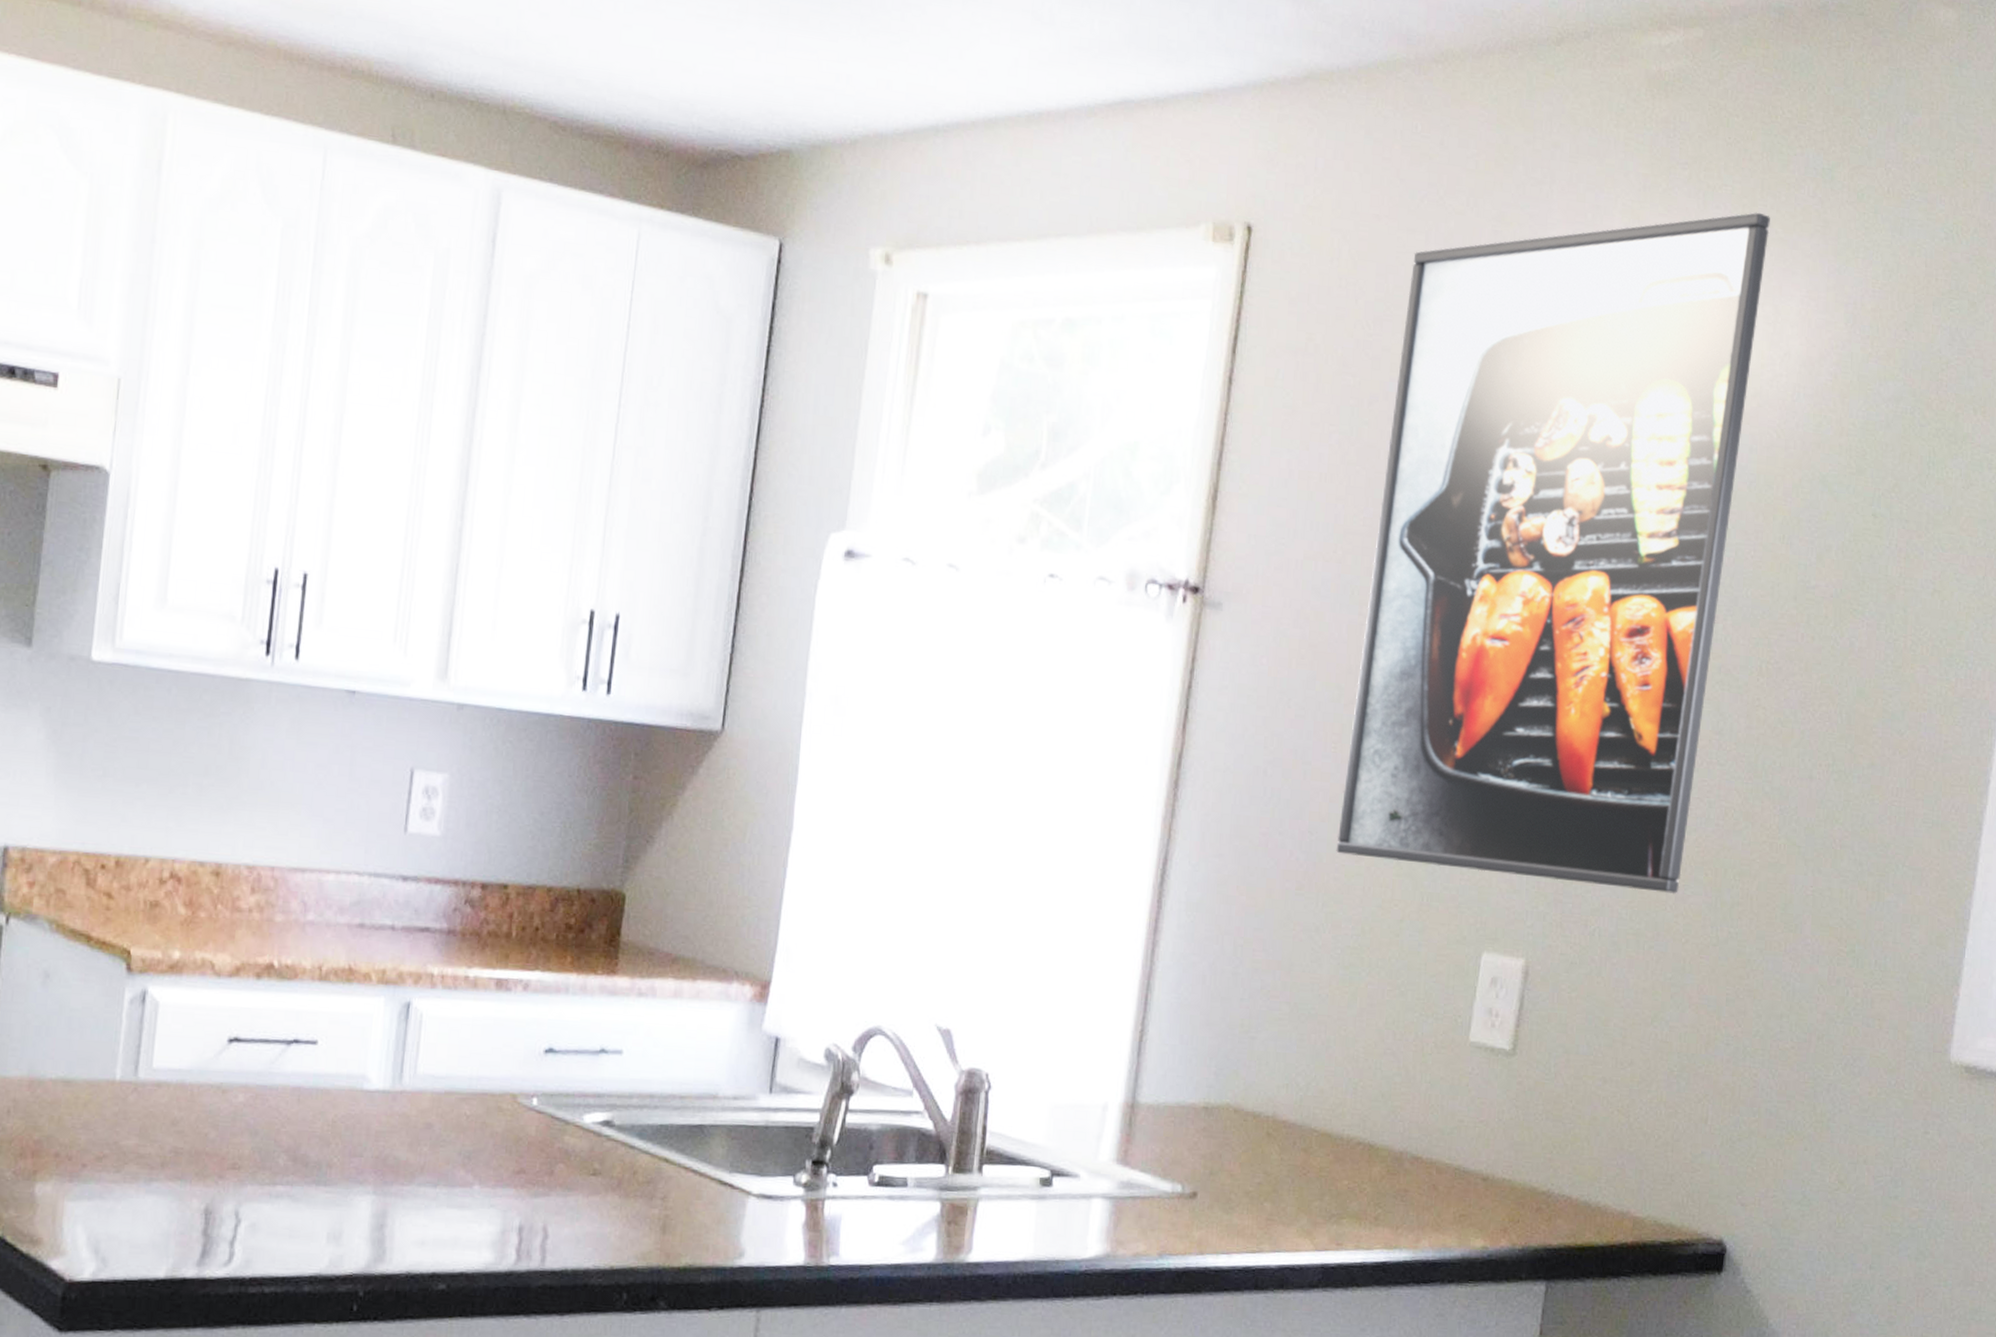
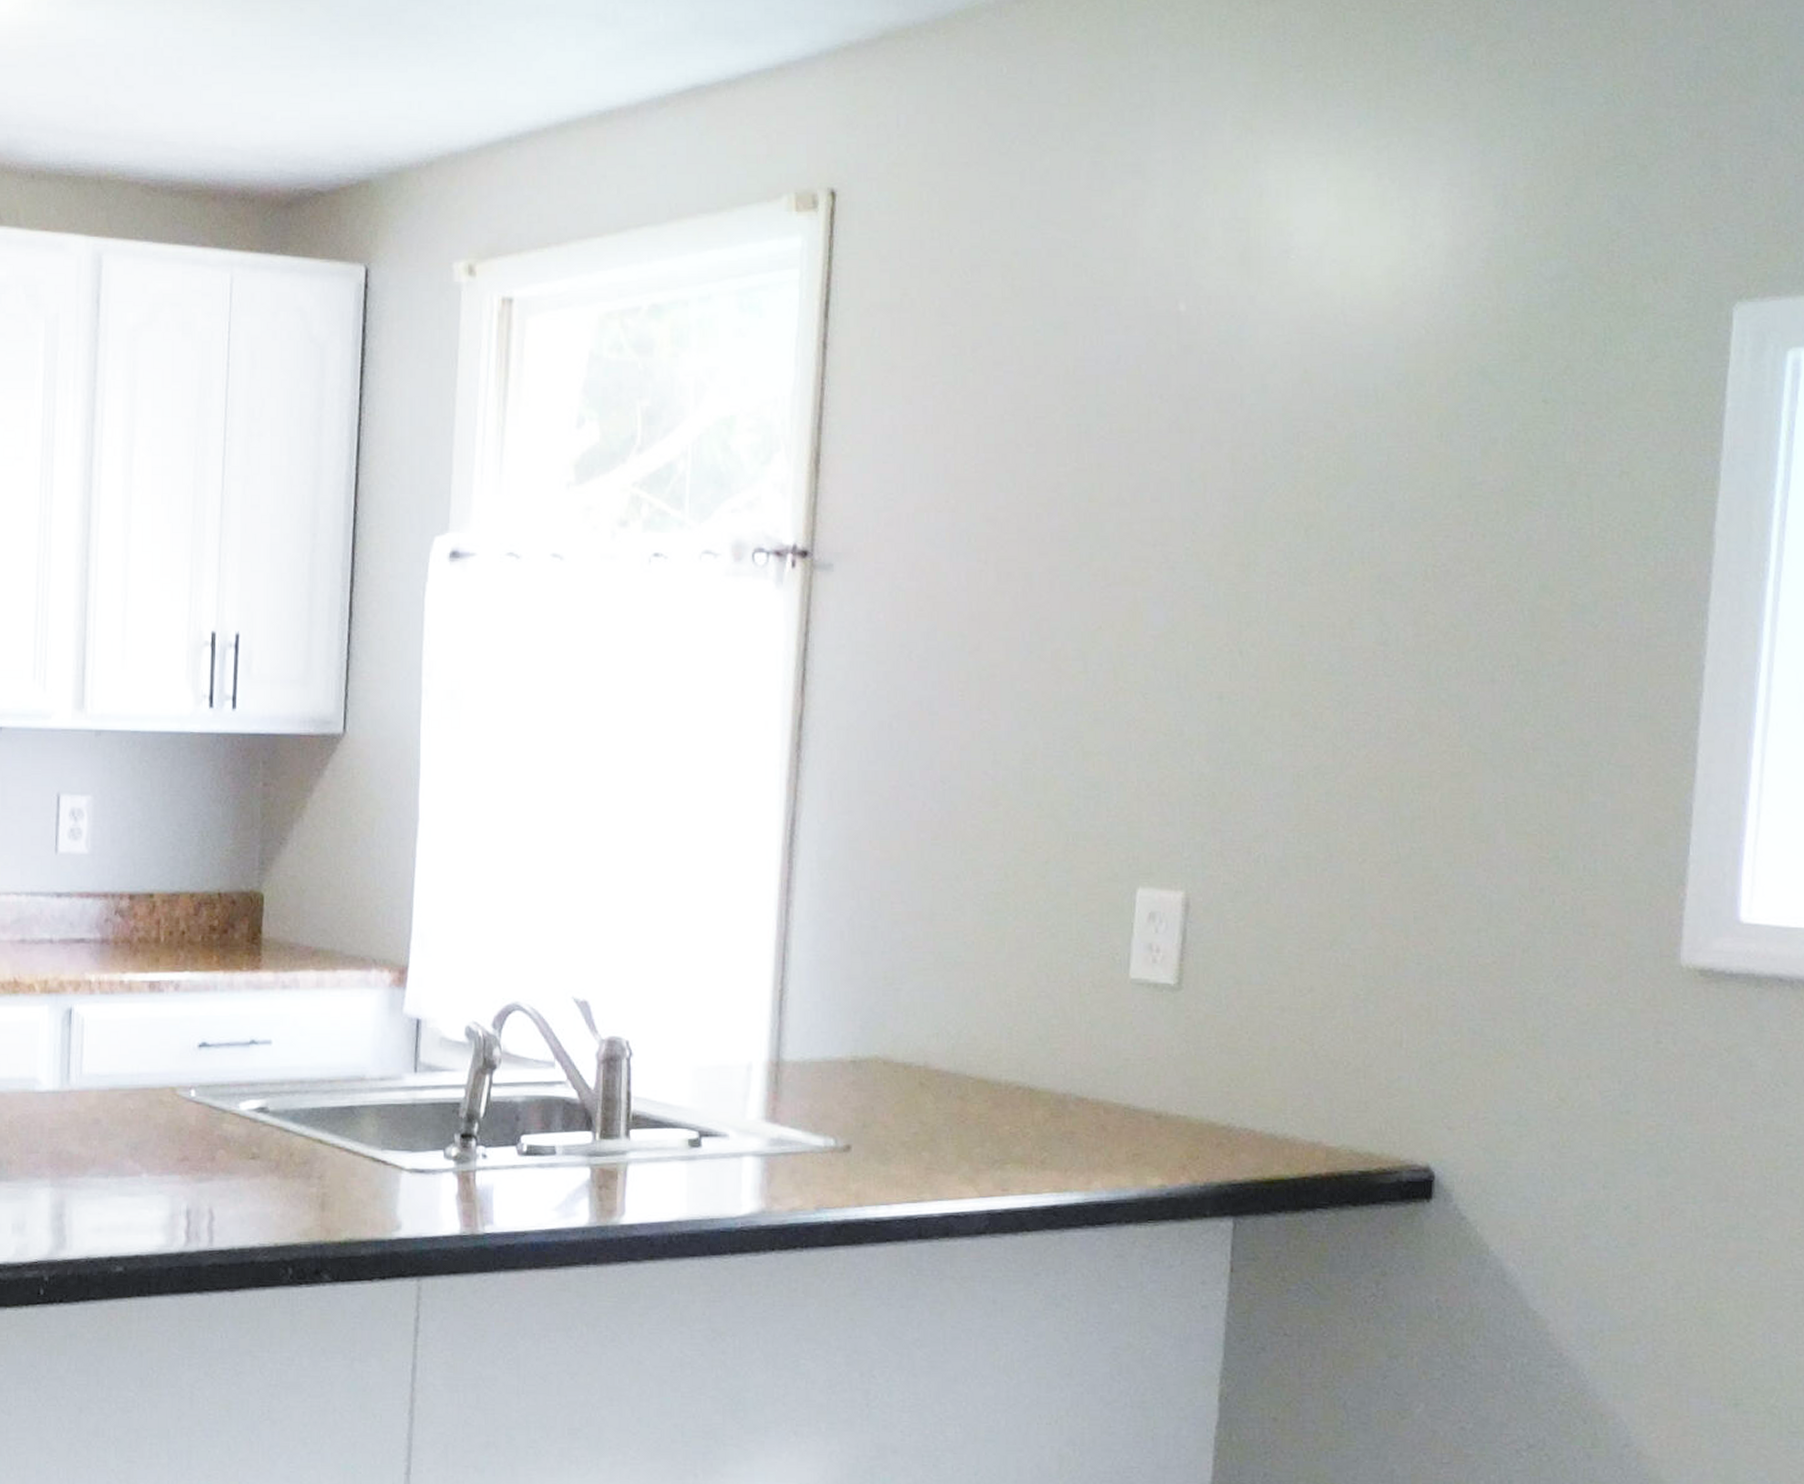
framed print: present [1336,212,1770,895] -> none [971,104,1401,814]

